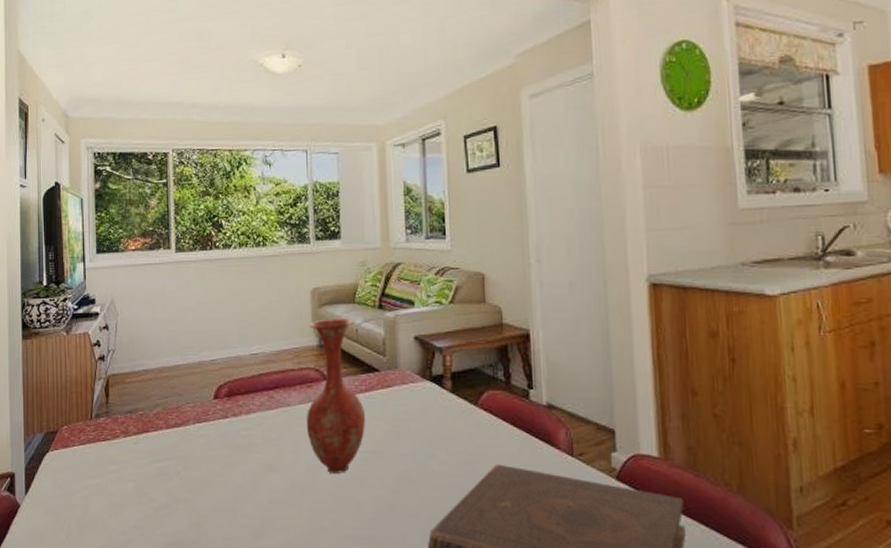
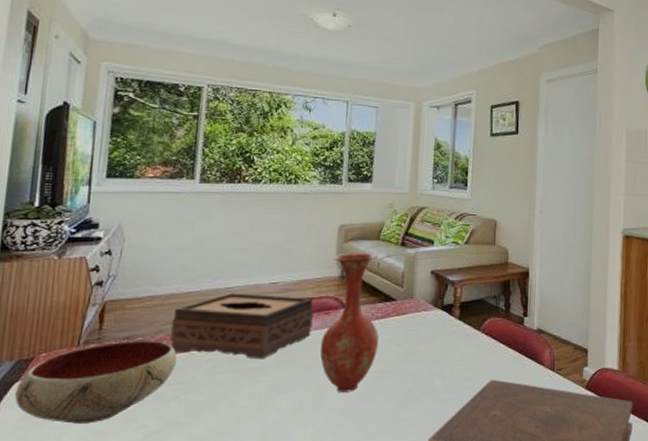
bowl: none [47,415,174,495] -> present [15,341,177,424]
tissue box: none [165,365,297,436] -> present [169,293,314,360]

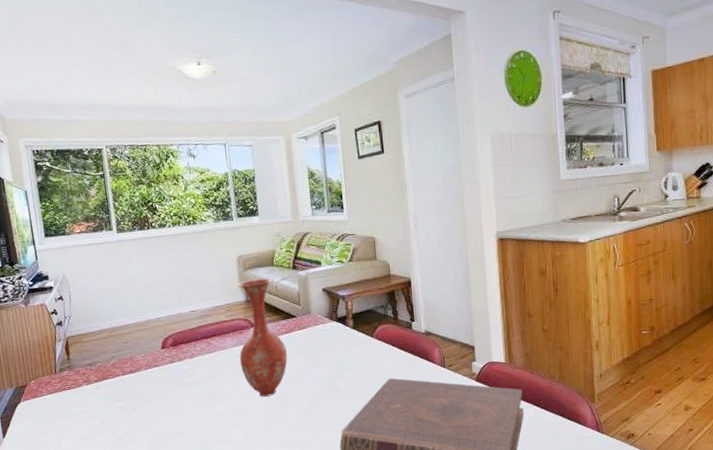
bowl: present [15,341,177,424] -> none [20,365,130,432]
tissue box: present [169,293,314,360] -> none [119,321,231,375]

